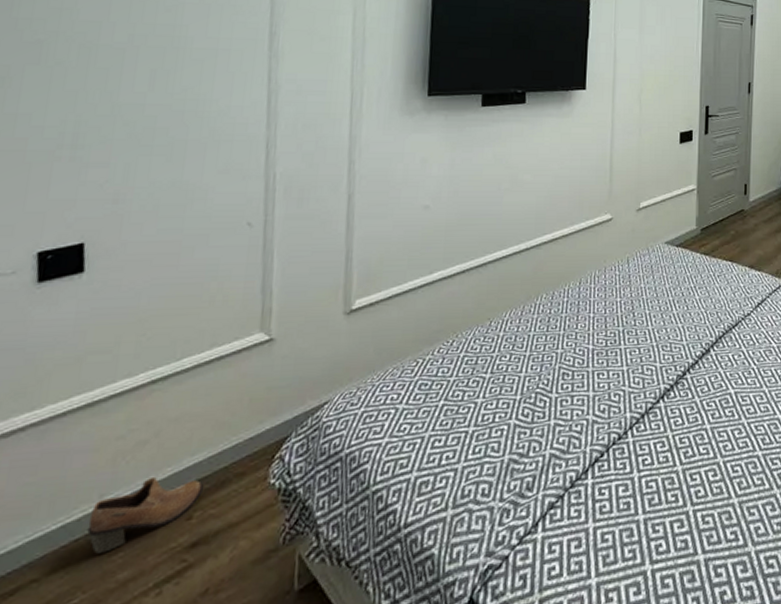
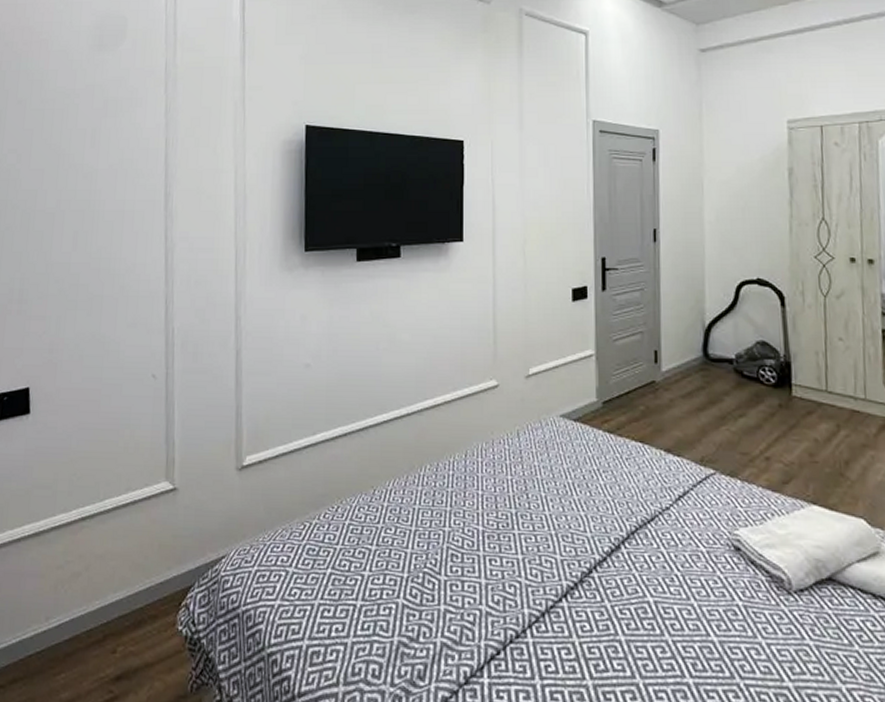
shoe: present [87,476,203,554] -> none [38,607,124,672]

